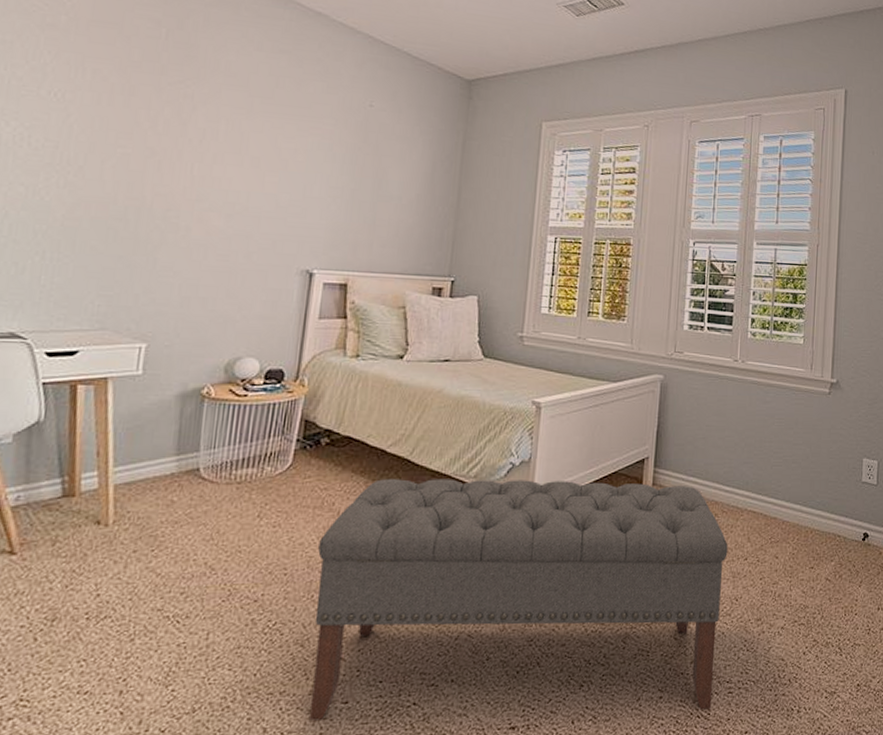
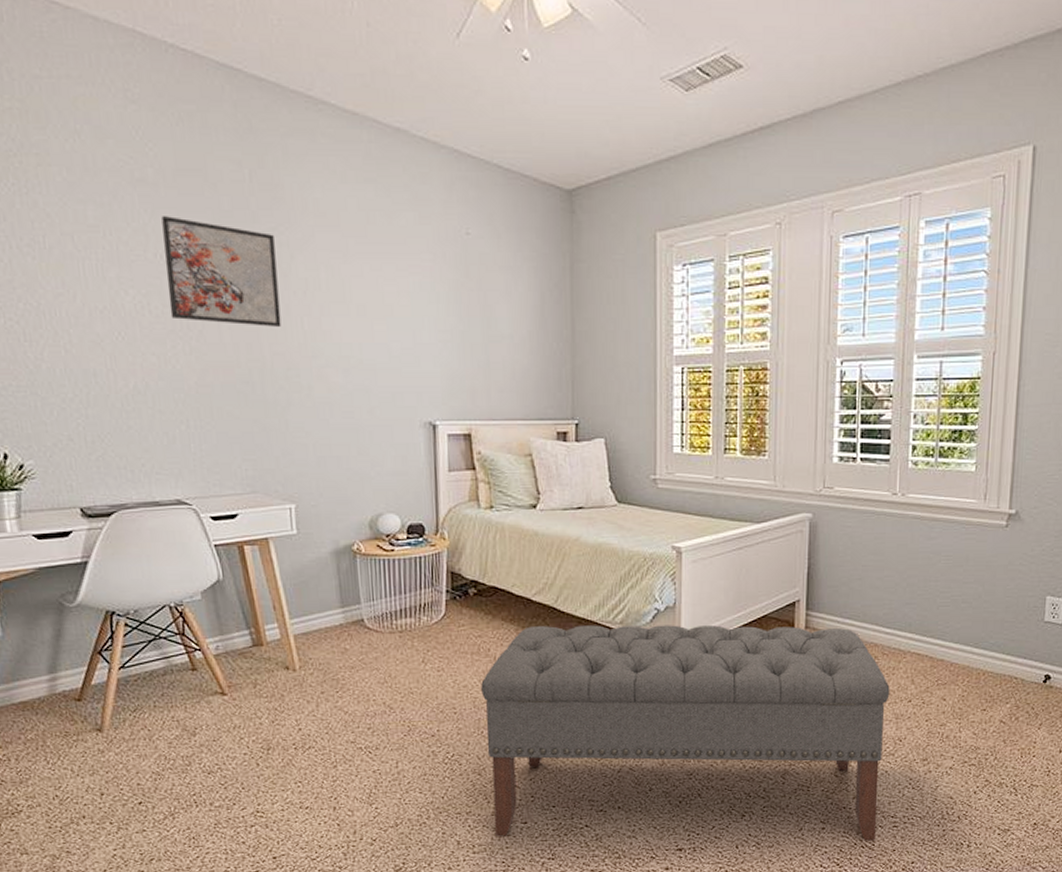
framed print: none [51,59,180,170] -> present [161,216,282,326]

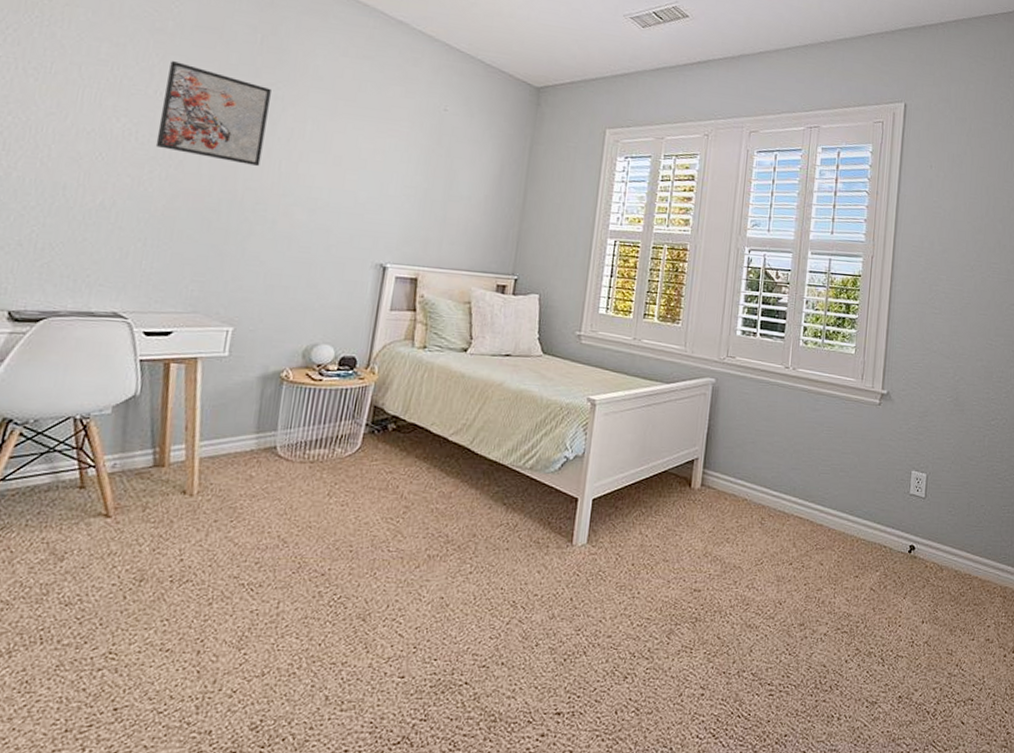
bench: present [481,625,890,841] -> none [368,466,774,710]

